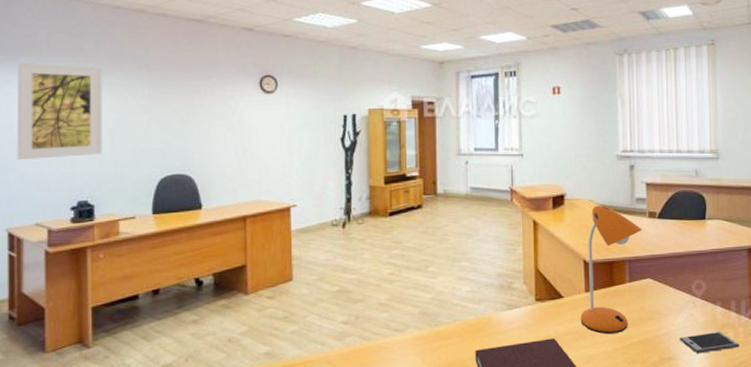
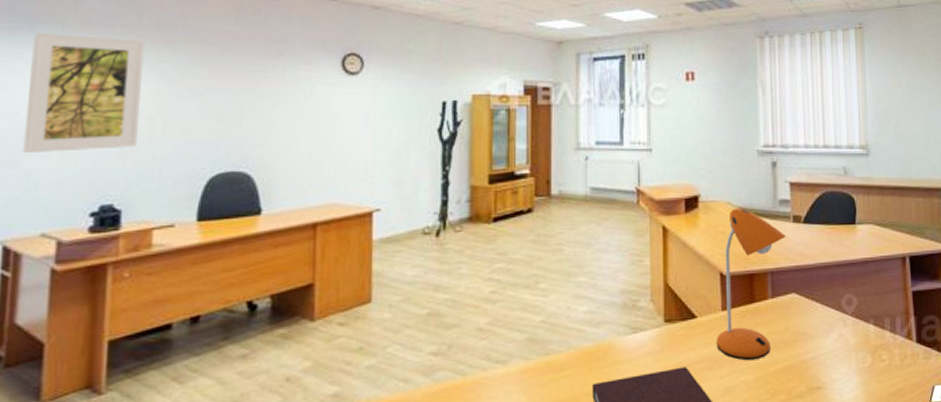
smartphone: present [680,332,739,354] -> none [829,354,895,381]

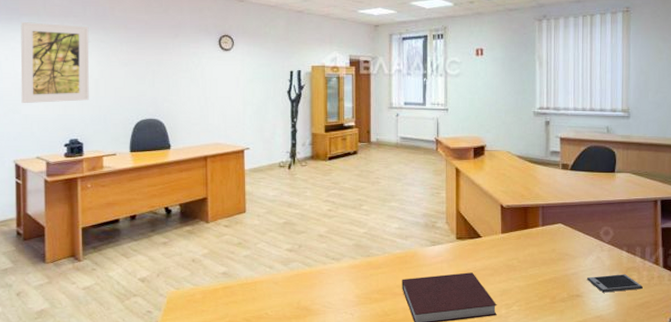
desk lamp: present [716,208,786,361] -> none [496,157,555,272]
smartphone: none [829,354,895,381] -> present [587,274,643,293]

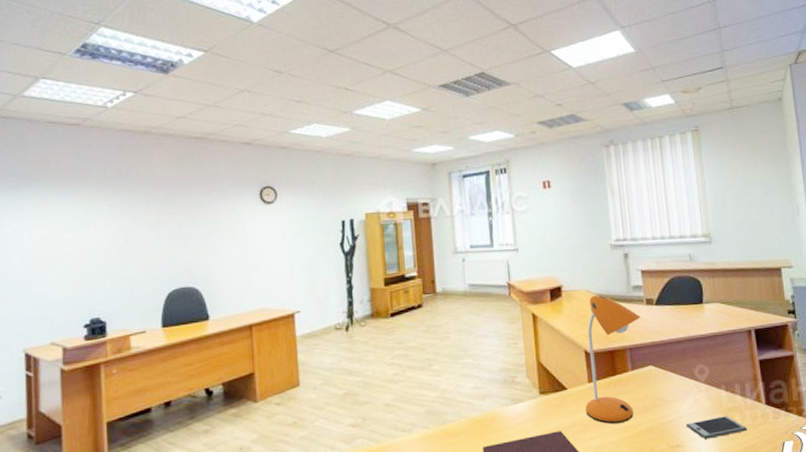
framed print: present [20,22,89,104] -> none [30,188,112,282]
desk lamp: none [496,157,555,272] -> present [585,295,641,424]

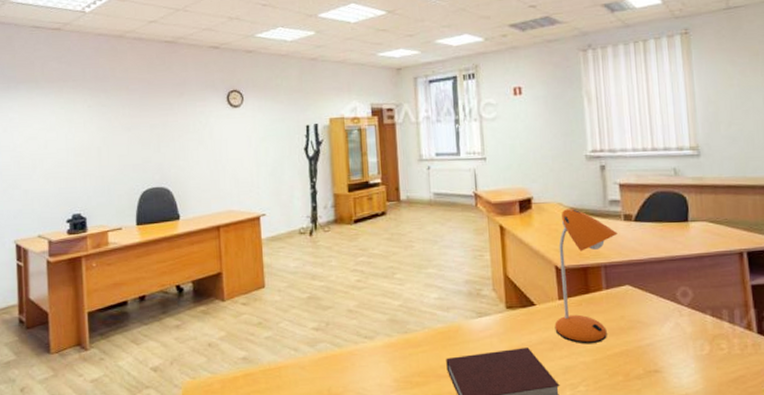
smartphone: present [686,416,747,440] -> none [666,343,735,367]

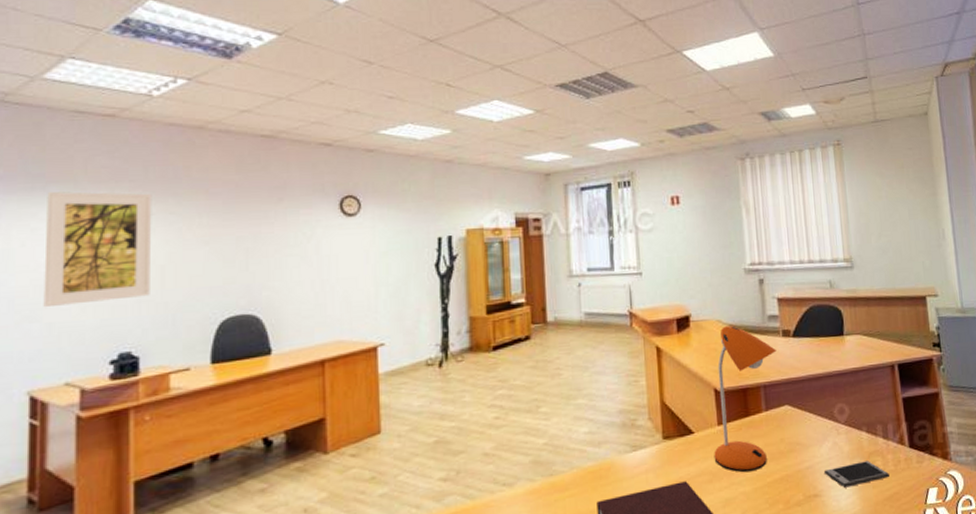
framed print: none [18,89,91,179] -> present [43,191,152,308]
smartphone: none [666,343,735,367] -> present [825,461,889,488]

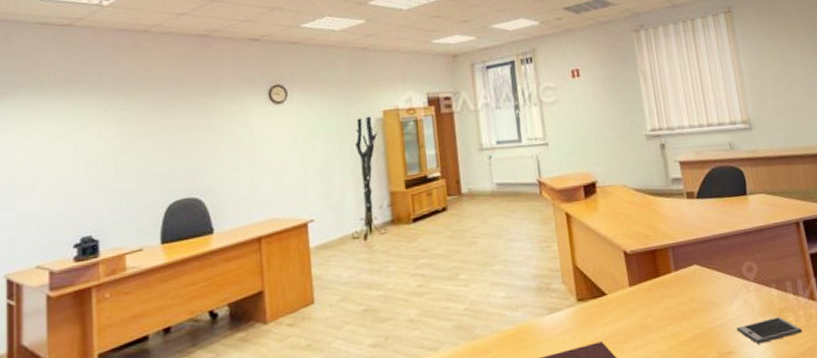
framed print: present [43,191,152,308] -> none [16,92,106,199]
desk lamp: present [714,326,776,472] -> none [625,190,682,332]

